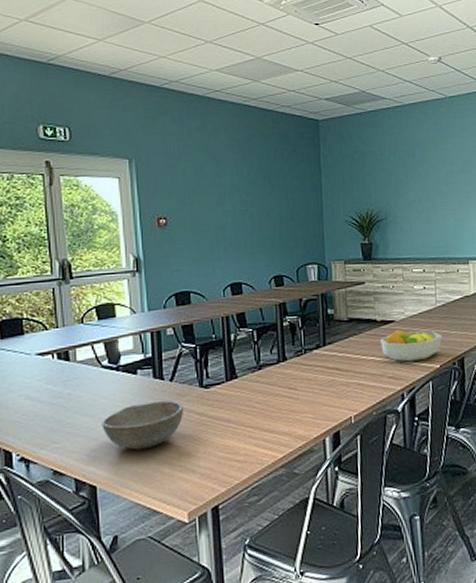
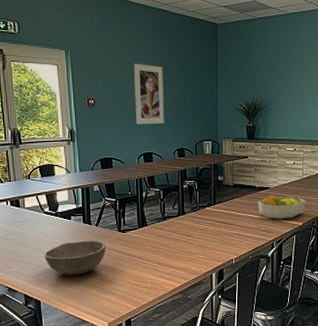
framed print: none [216,171,256,247] -> present [134,63,164,124]

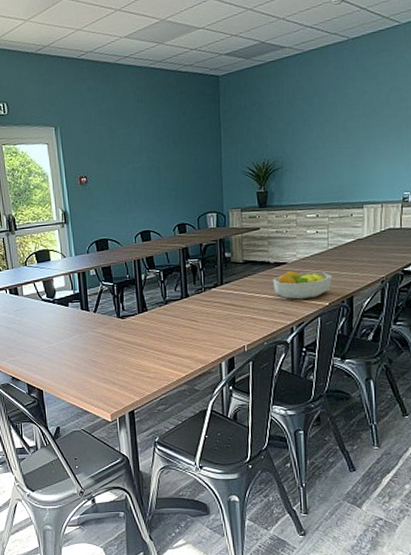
bowl: present [44,240,106,276] -> none [44,327,106,365]
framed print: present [134,63,164,124] -> none [127,132,162,200]

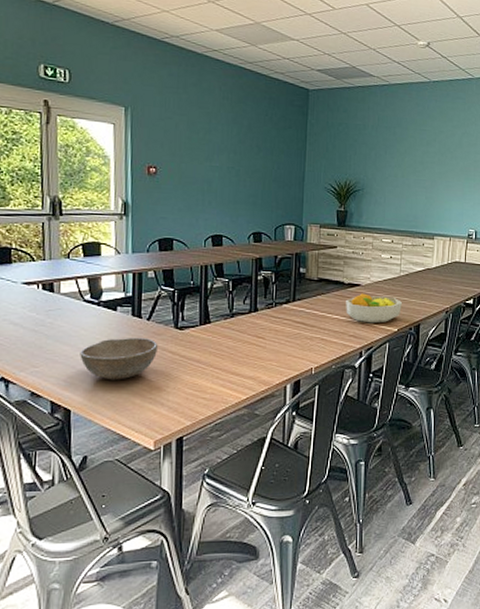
bowl: none [44,327,106,365] -> present [80,337,159,380]

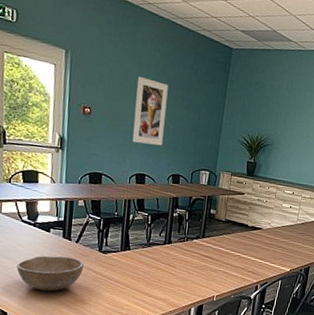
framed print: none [205,128,242,202] -> present [132,76,169,146]
fruit bowl: present [346,293,402,324] -> none [247,236,296,263]

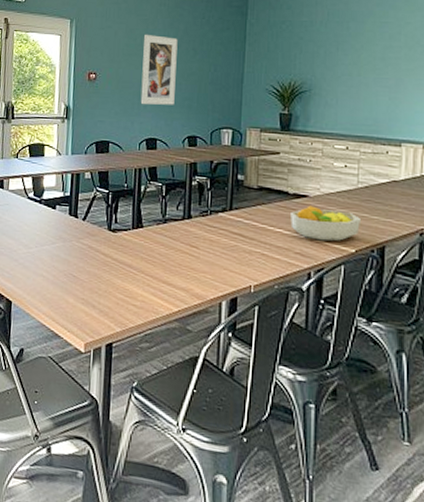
bowl: present [16,256,84,292] -> none [22,236,92,277]
fruit bowl: none [247,236,296,263] -> present [290,205,360,242]

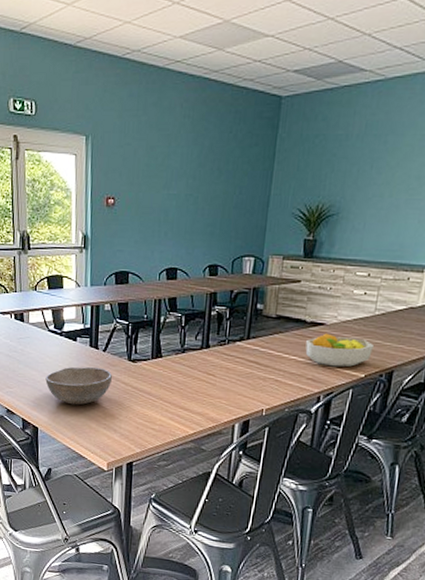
bowl: none [22,236,92,277] -> present [45,366,113,405]
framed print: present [140,34,178,105] -> none [161,152,202,232]

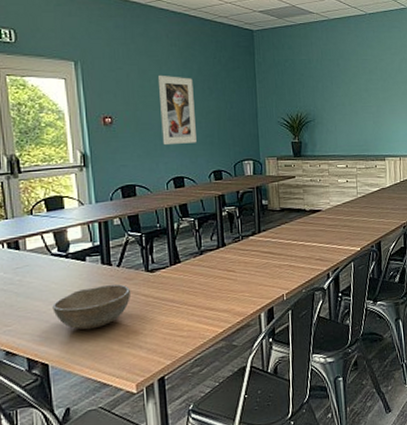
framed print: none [161,152,202,232] -> present [159,75,197,144]
fruit bowl: present [305,333,373,368] -> none [309,218,362,246]

